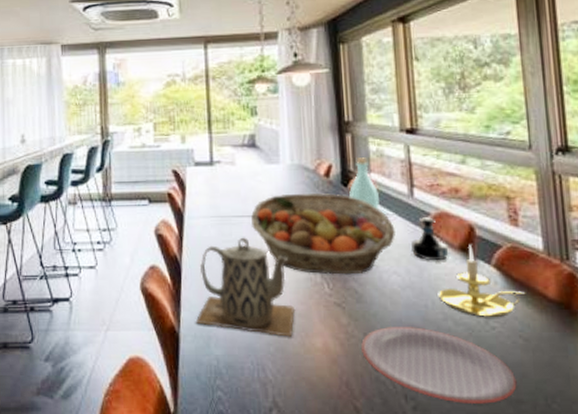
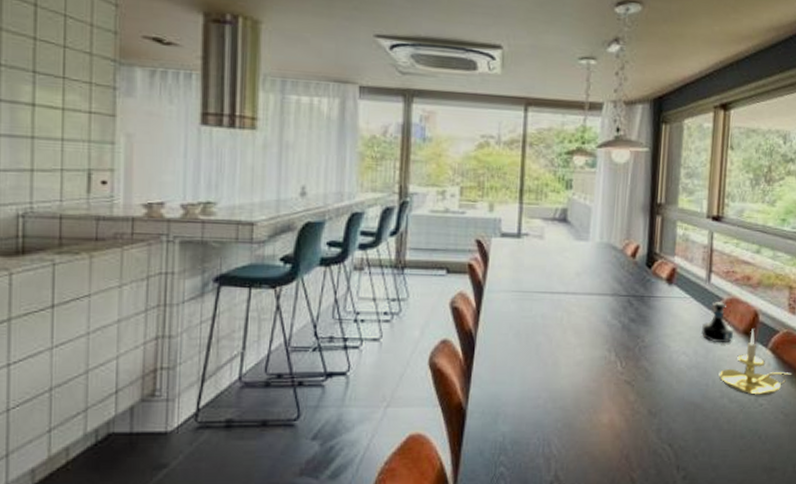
teapot: present [195,237,296,337] -> none [484,313,587,413]
fruit basket: present [251,193,395,275] -> none [553,272,690,354]
bottle: present [349,157,379,209] -> none [652,240,680,291]
plate: present [361,327,517,404] -> none [644,404,773,472]

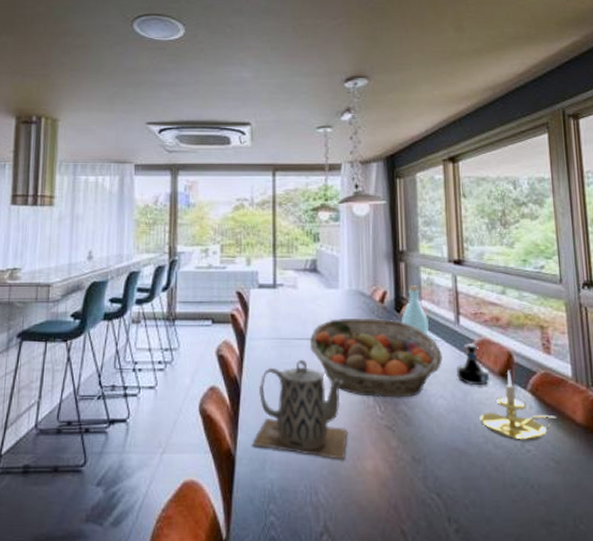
teapot: none [484,313,587,413] -> present [251,359,349,460]
fruit basket: none [553,272,690,354] -> present [310,317,443,398]
bottle: none [652,240,680,291] -> present [402,285,429,334]

